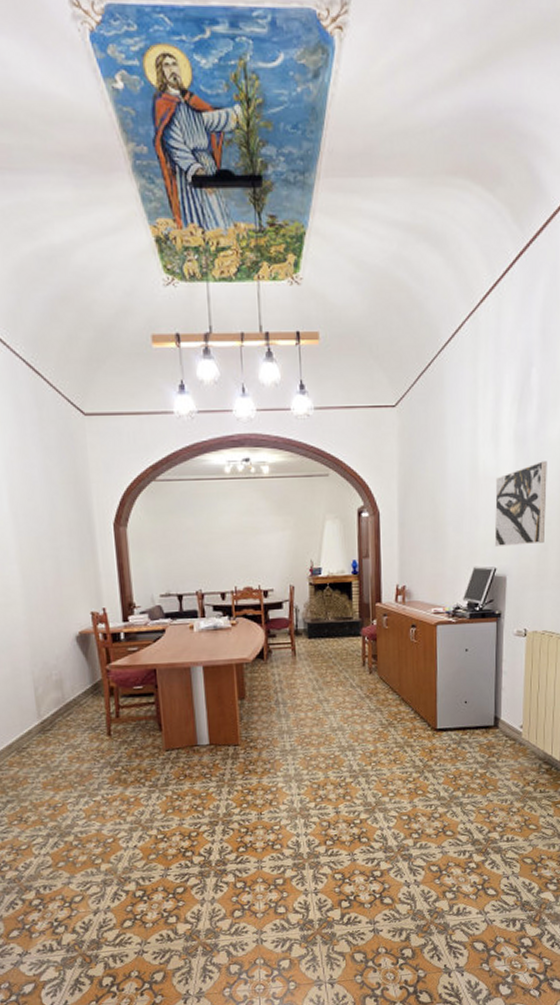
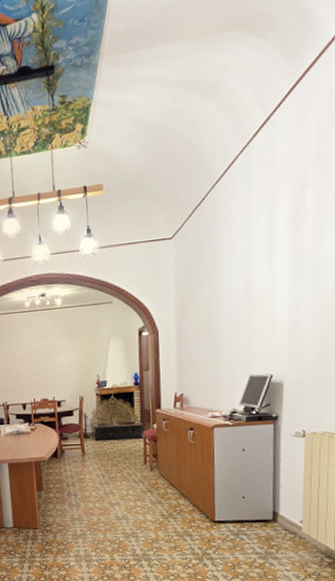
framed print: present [494,461,547,546] -> none [270,273,325,355]

